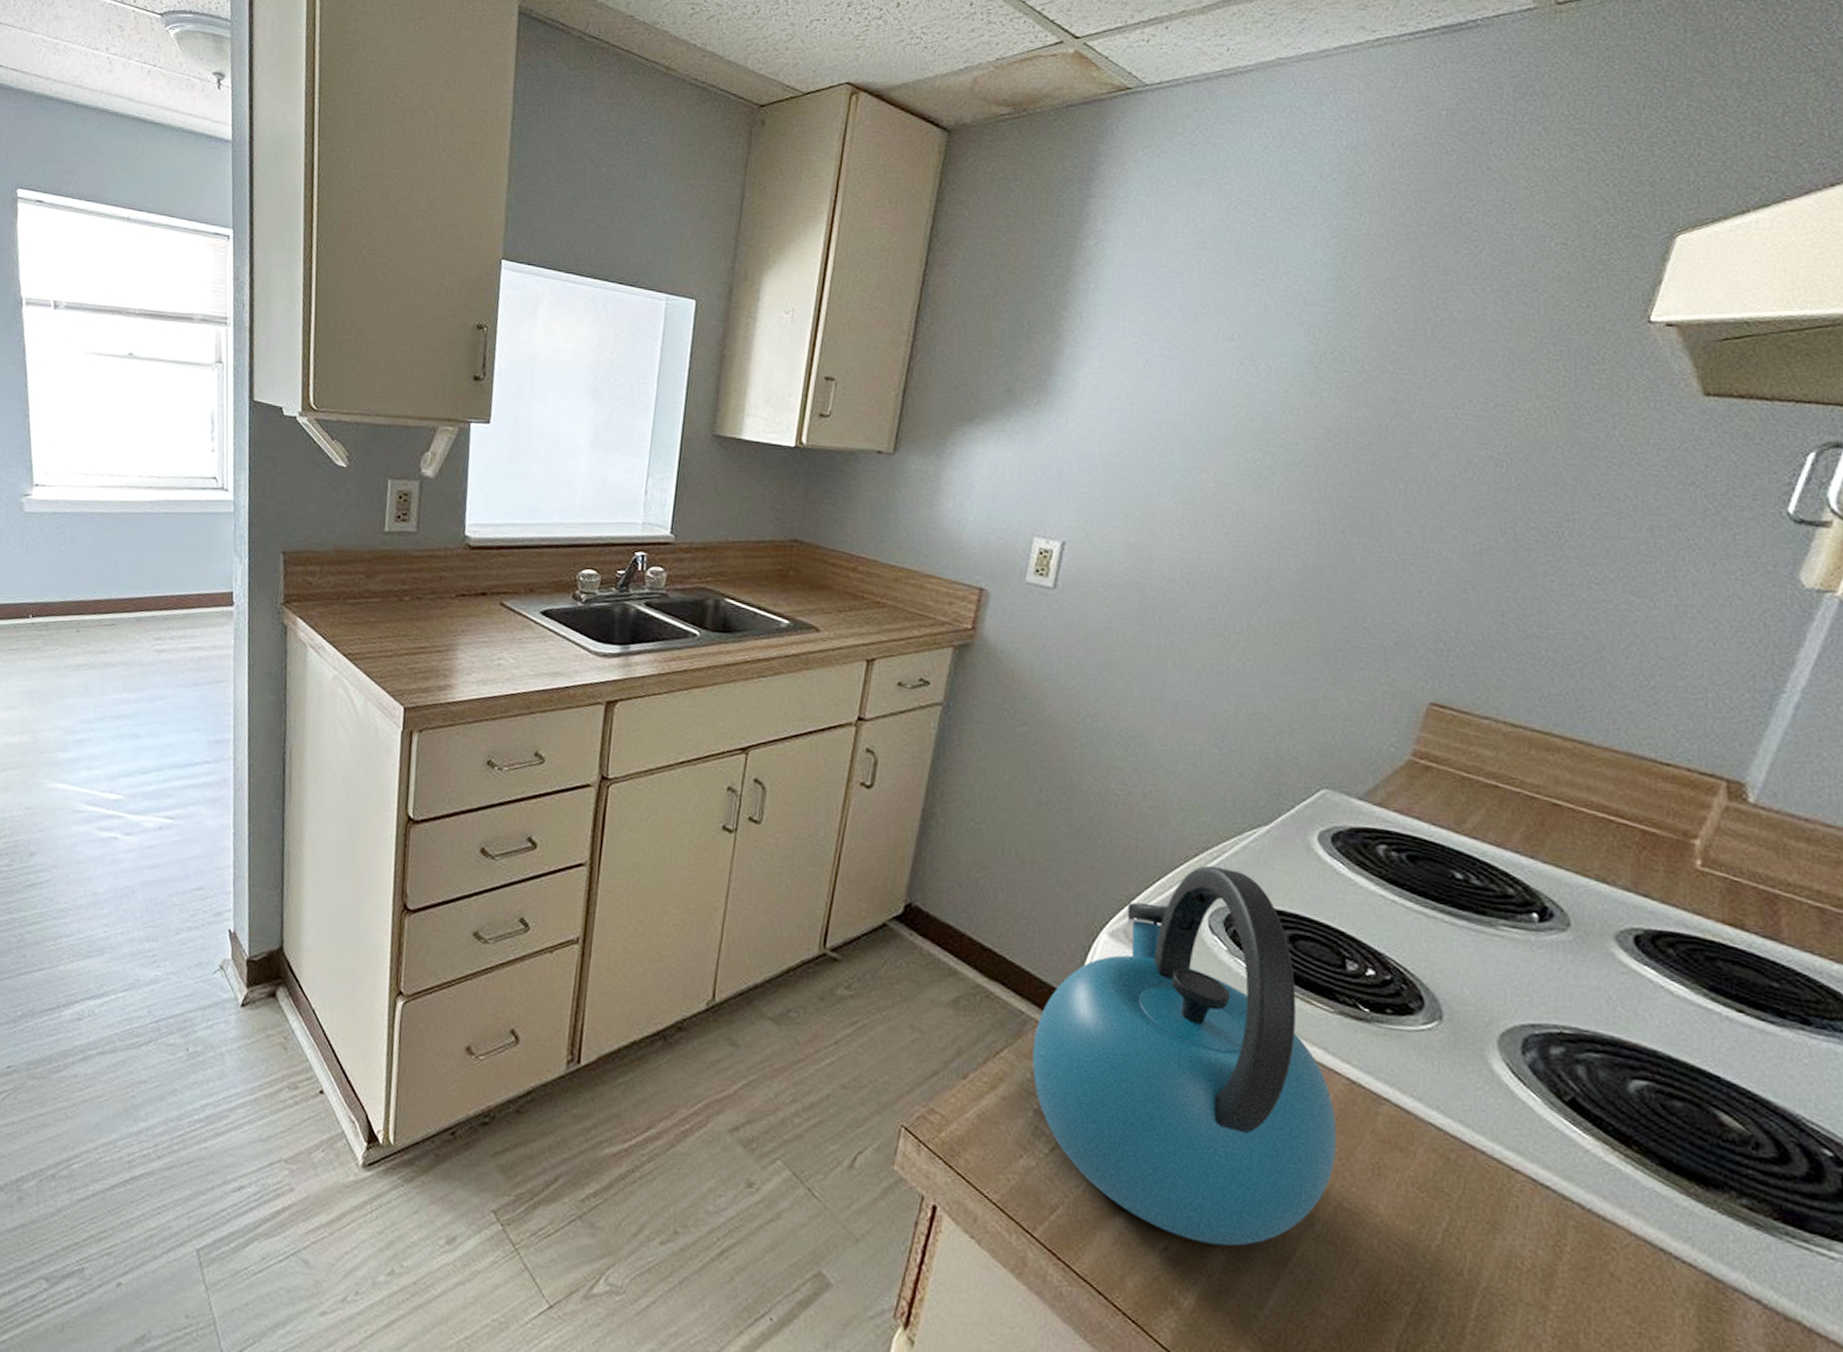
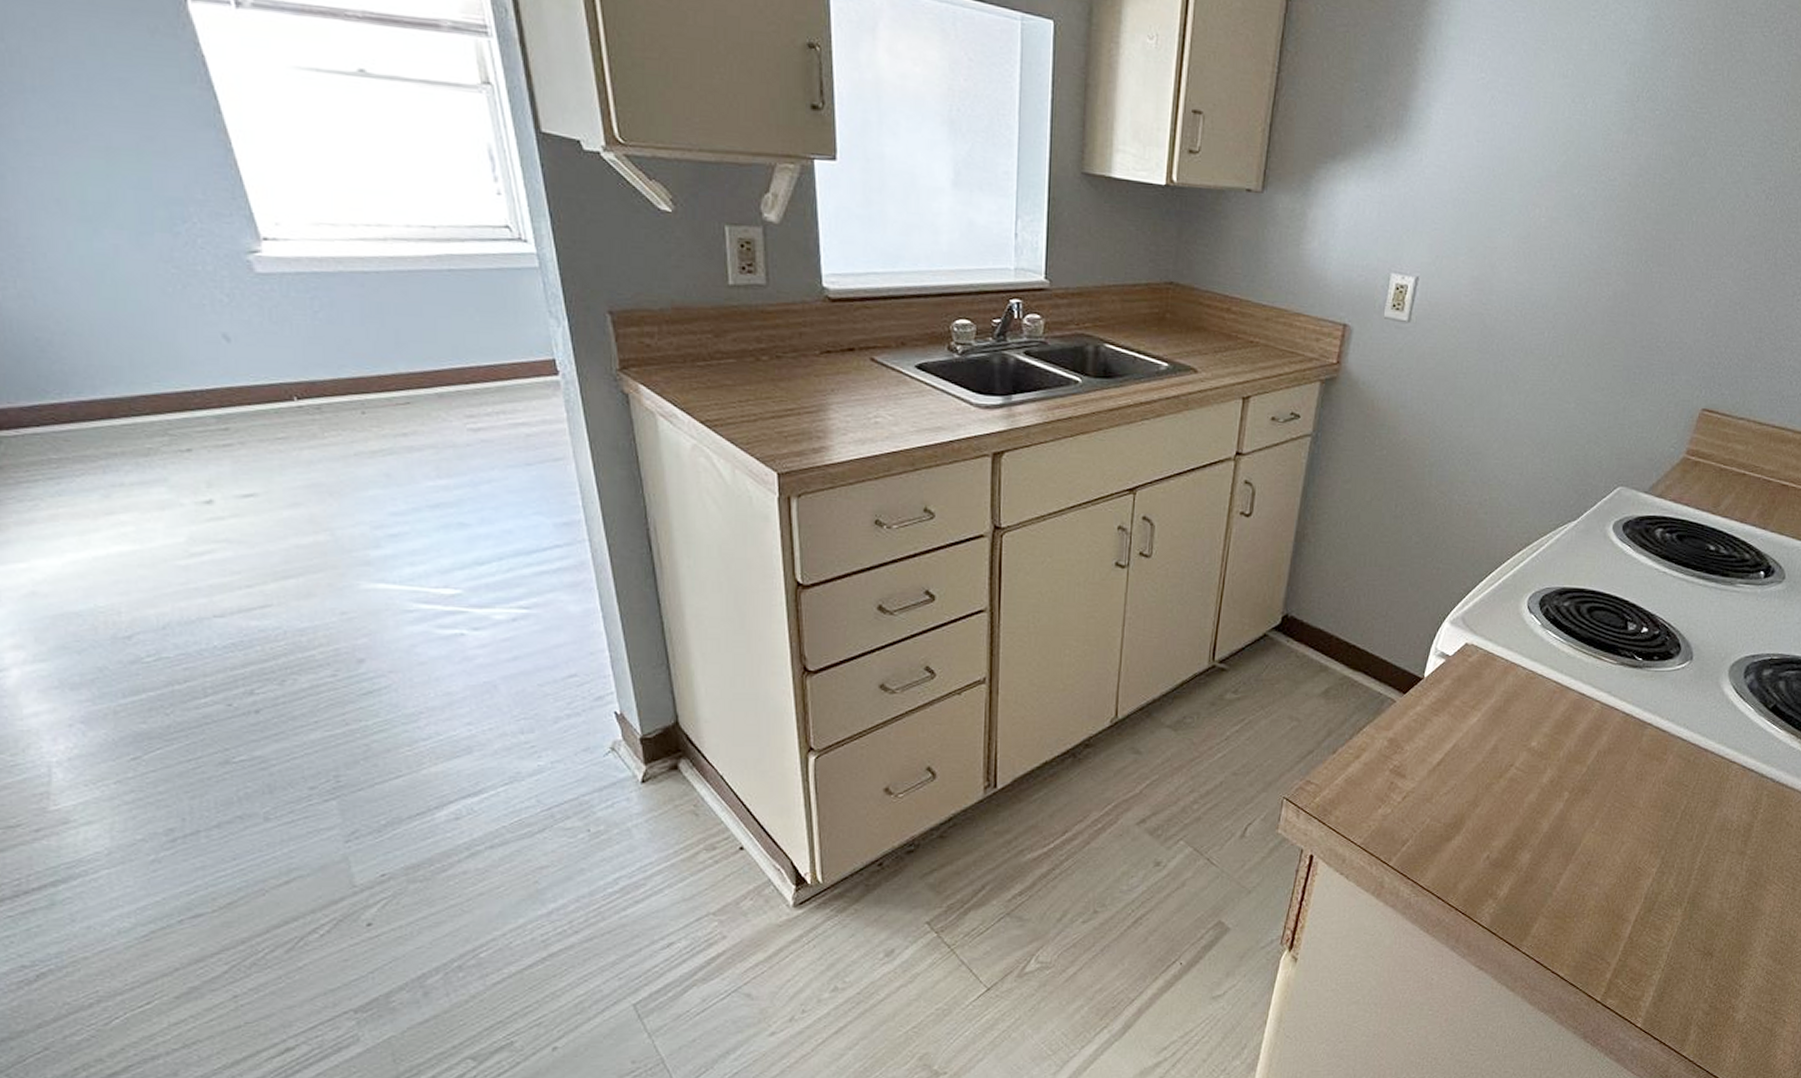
kettle: present [1032,865,1337,1247] -> none [1388,558,1614,849]

